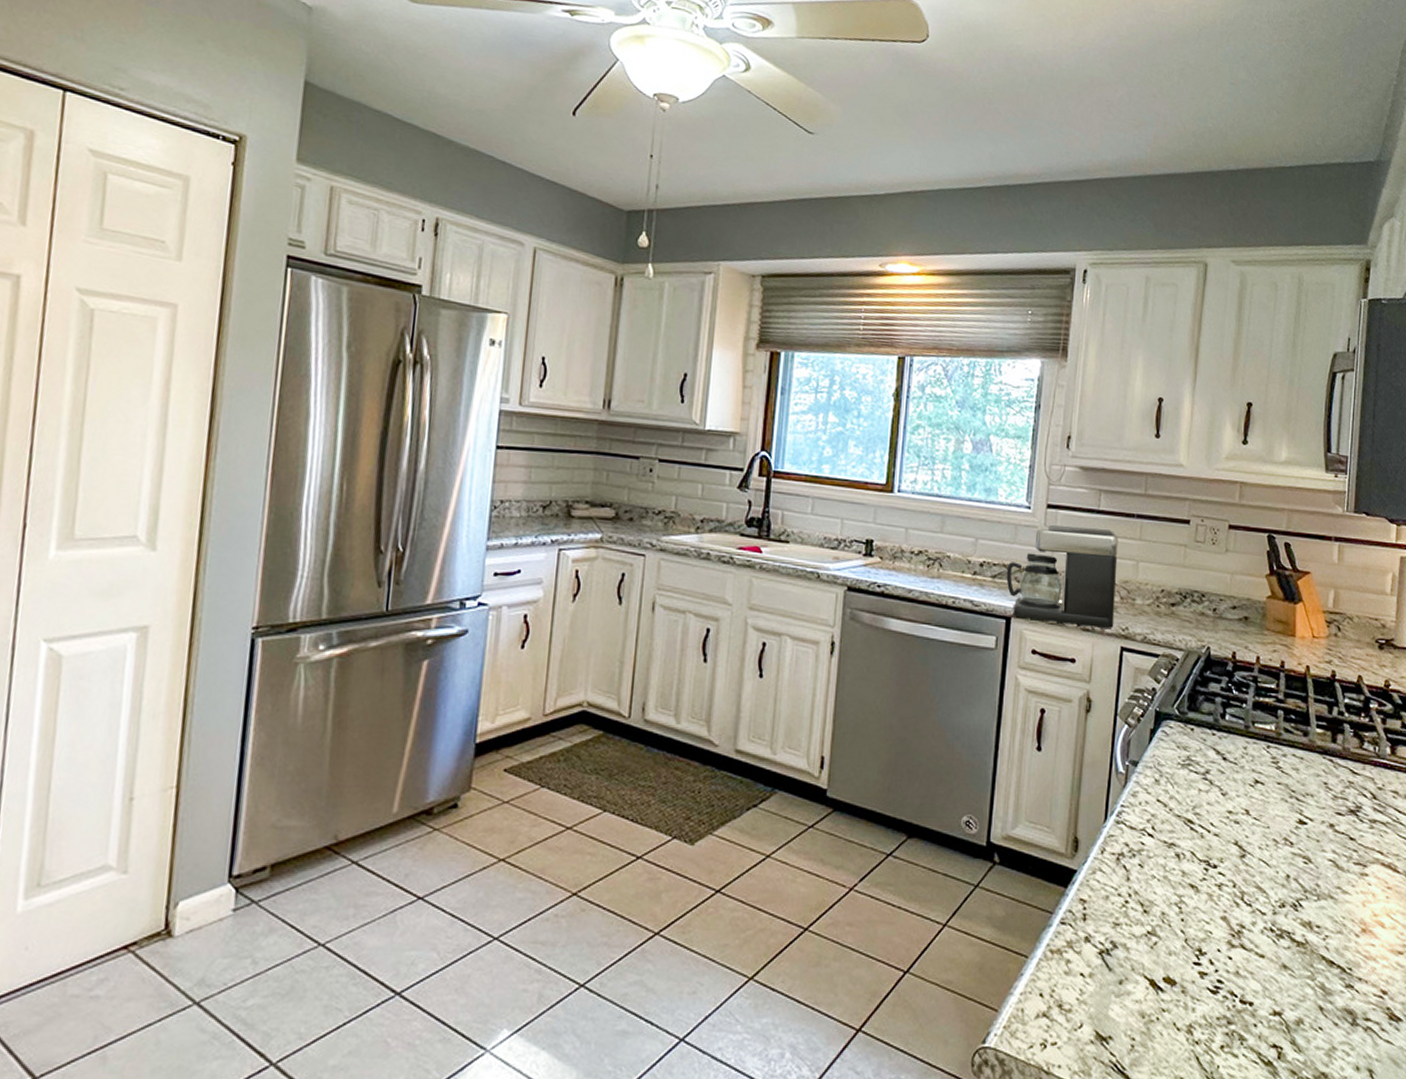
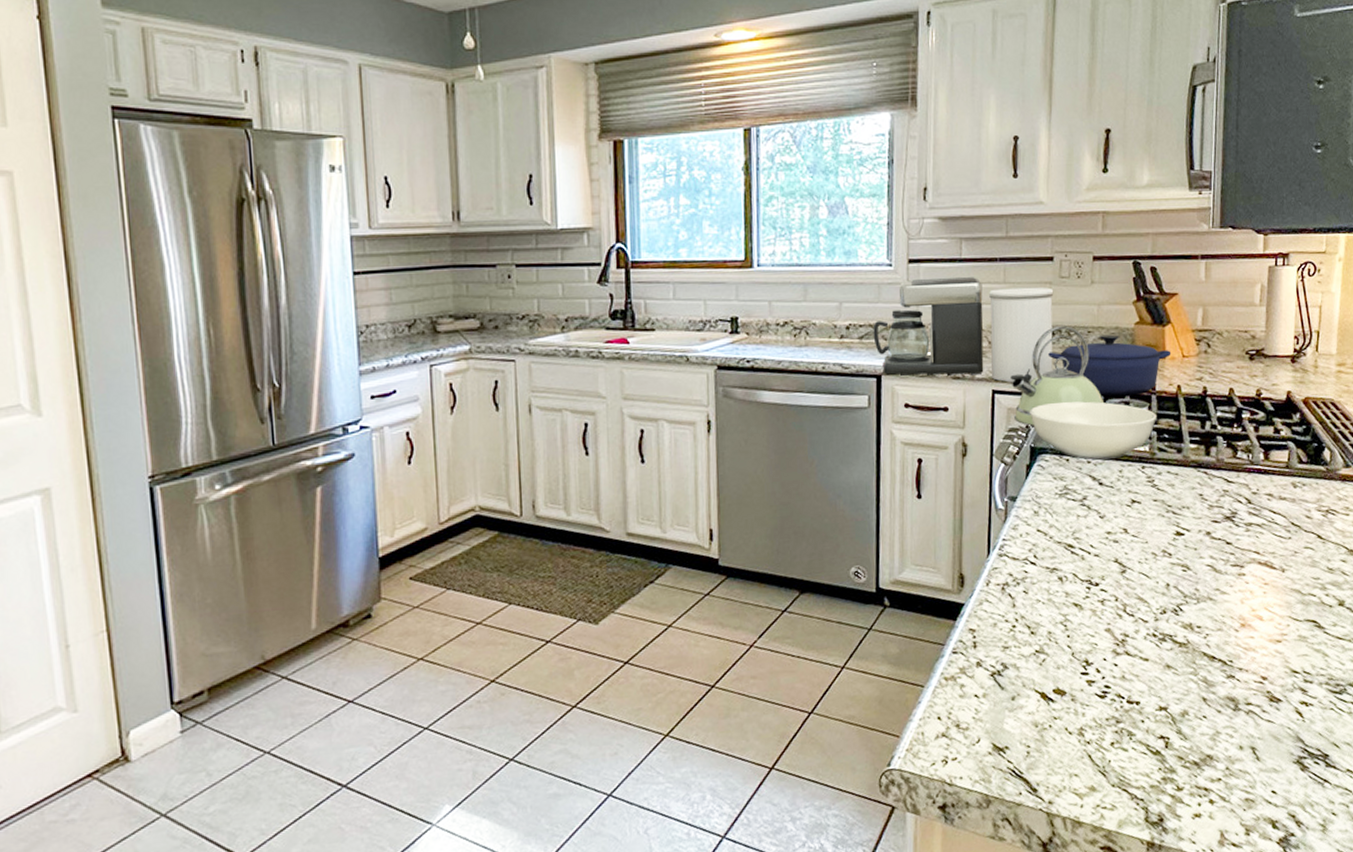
canister: none [1120,544,1188,644] -> present [989,287,1054,383]
kettle: none [1140,590,1233,691] -> present [1010,326,1105,427]
bowl: none [1157,667,1285,734] -> present [1030,401,1157,460]
cooking pot: none [1179,604,1302,672] -> present [1048,334,1171,398]

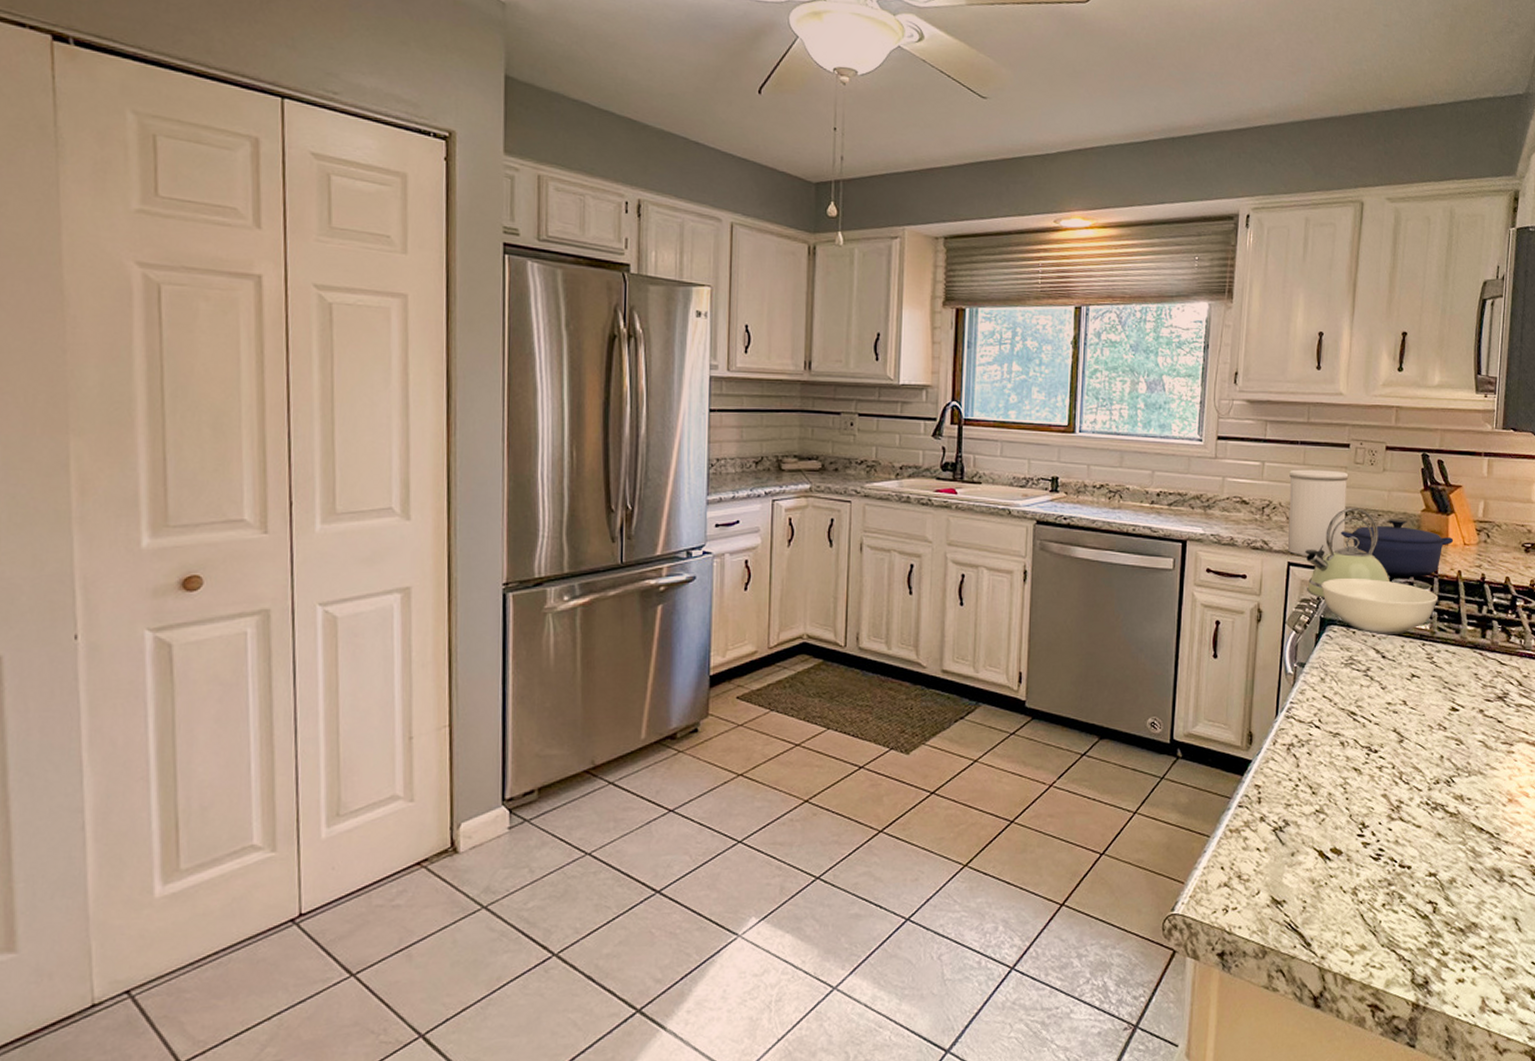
coffee maker: present [873,277,984,375] -> none [1181,454,1284,546]

